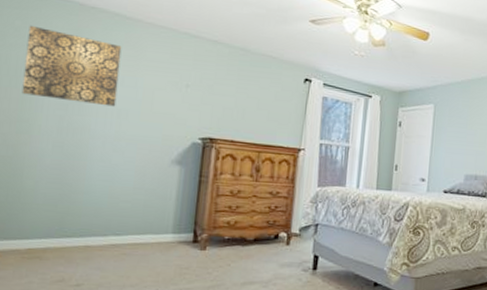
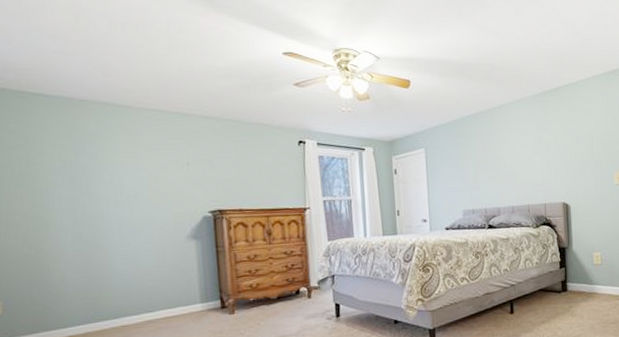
wall art: present [21,25,122,107] -> none [24,126,124,194]

